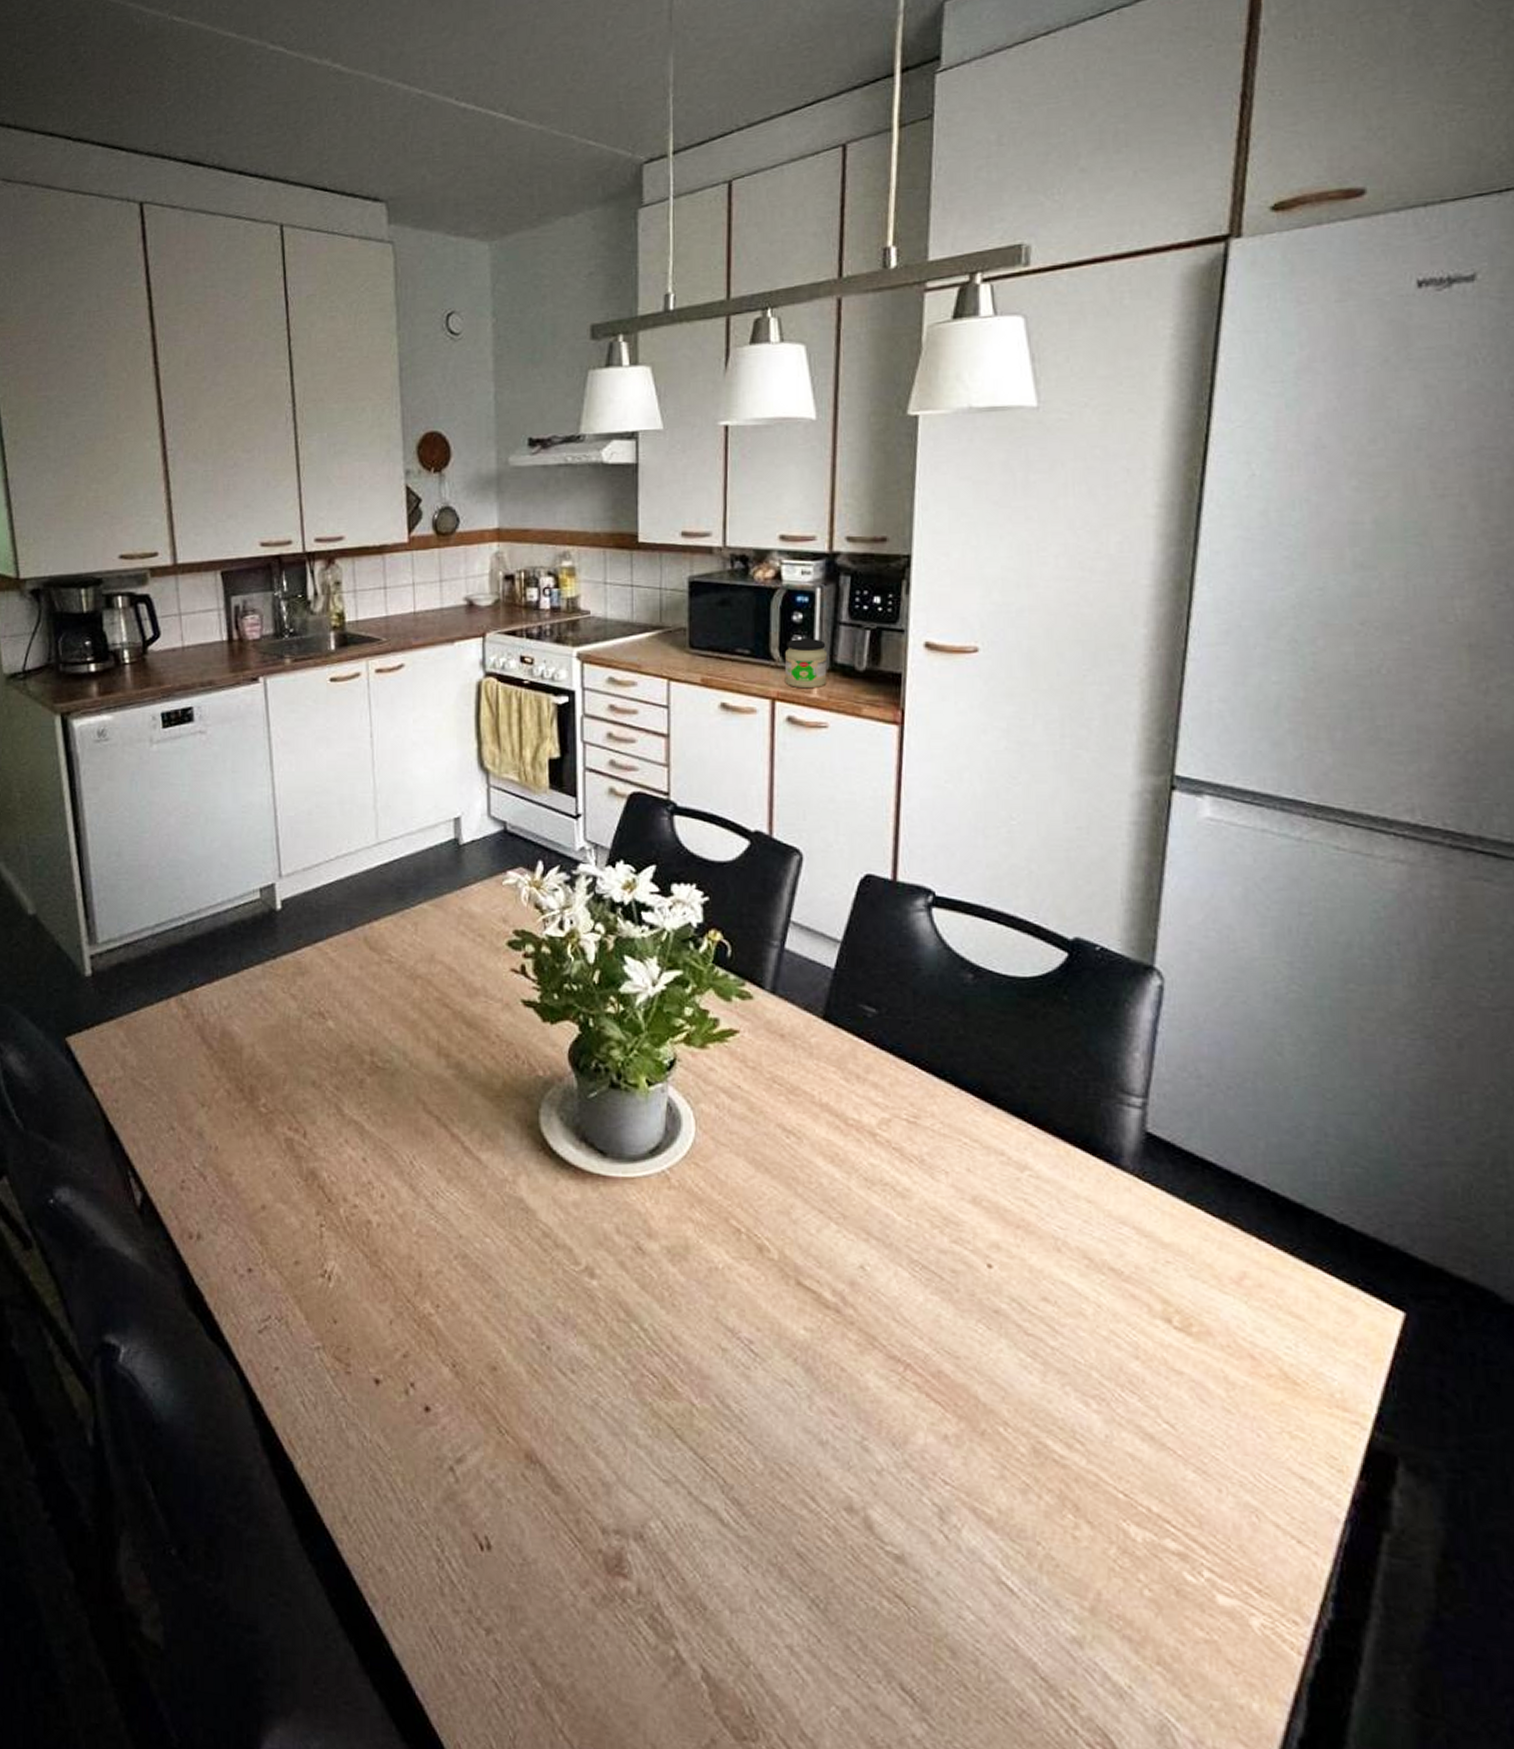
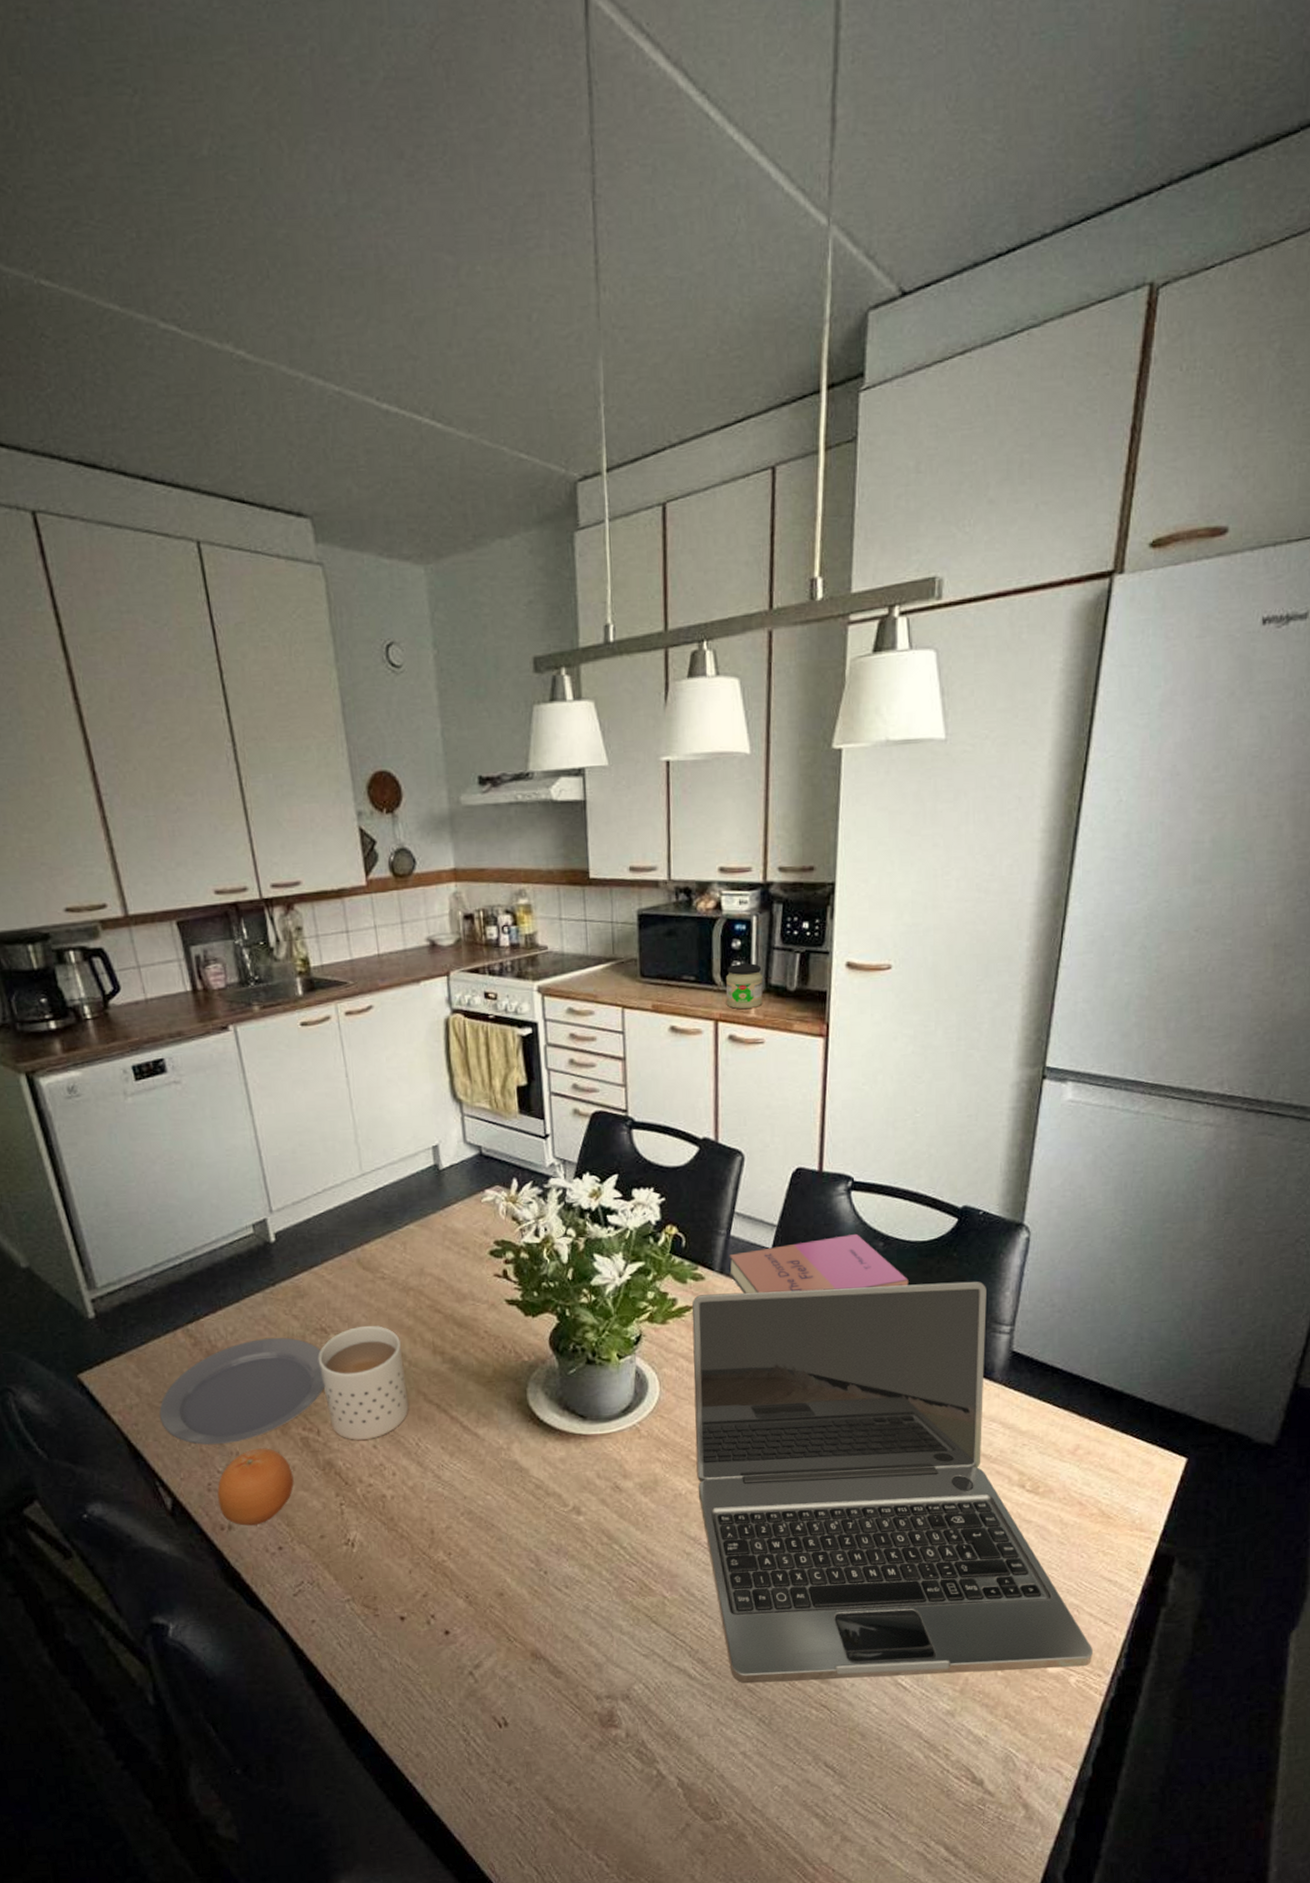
plate: none [142,1018,316,1136] -> present [159,1337,325,1445]
fruit: none [190,1145,273,1238] -> present [217,1448,294,1526]
mug: none [312,1014,405,1150] -> present [318,1325,409,1440]
laptop: none [736,1017,1285,1605] -> present [691,1281,1094,1684]
books: none [781,960,1006,1032] -> present [728,1233,909,1294]

